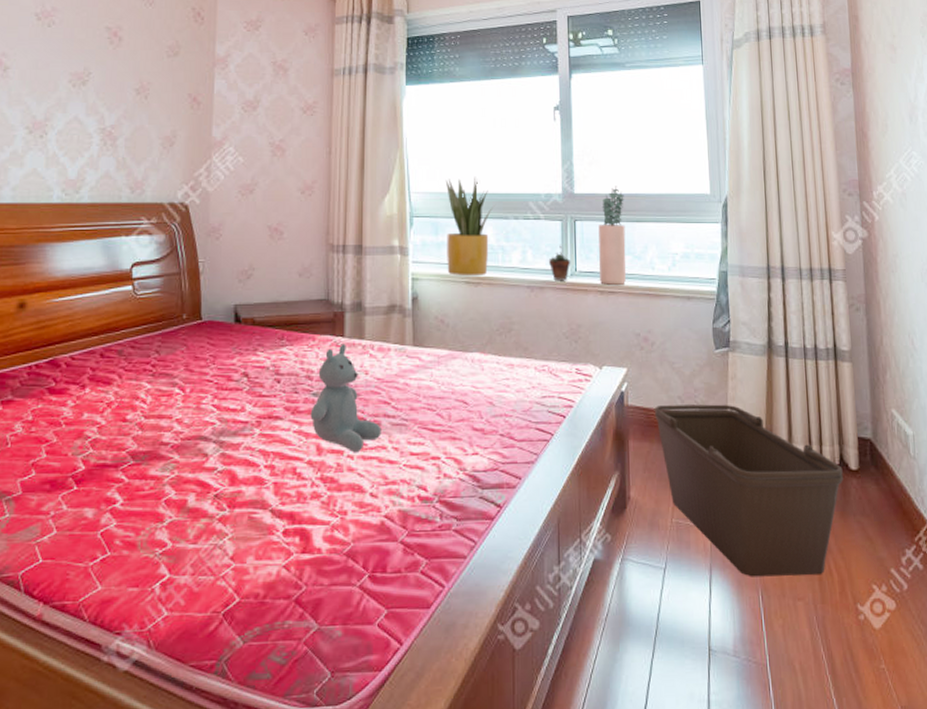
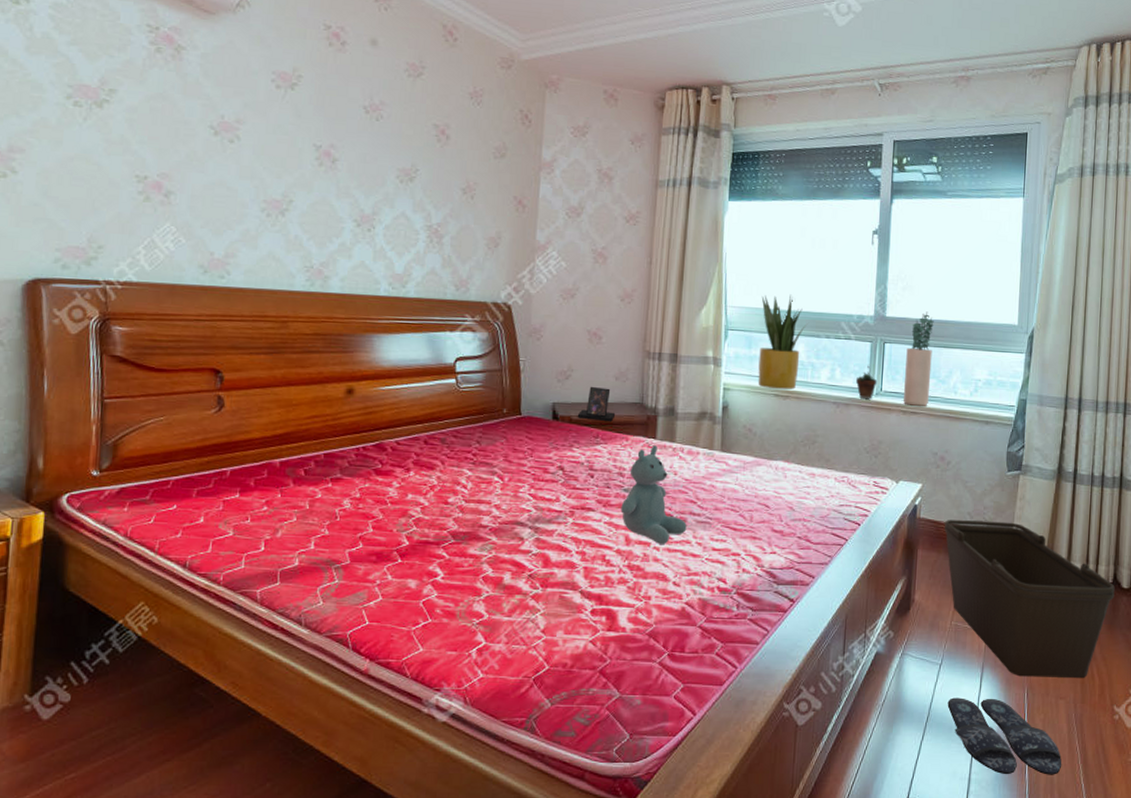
photo frame: none [260,284,300,321] -> present [577,386,615,421]
slippers: none [676,605,808,694] -> present [947,697,1061,775]

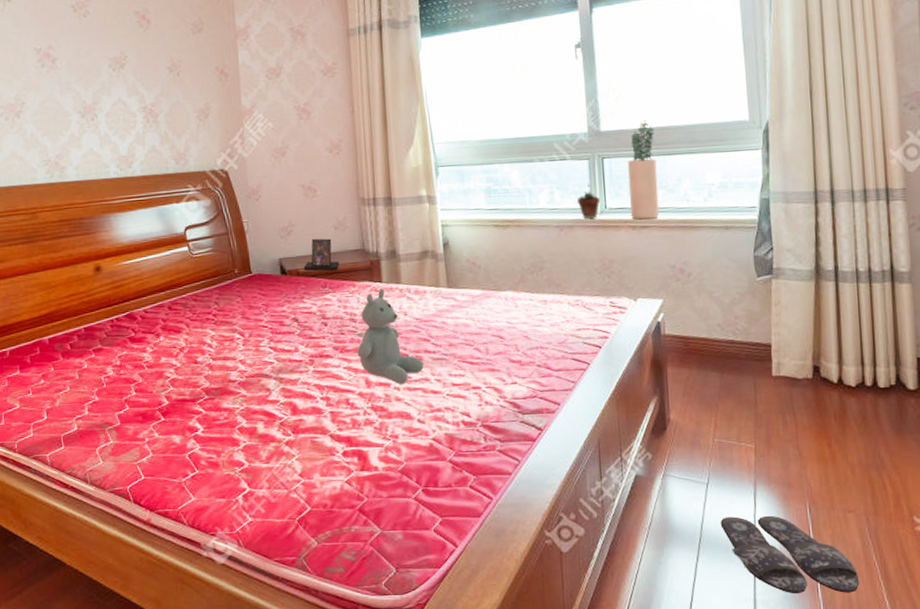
planter: present [758,294,808,390] -> none [467,122,519,220]
bicycle basket: present [944,520,1115,678] -> none [693,330,900,491]

